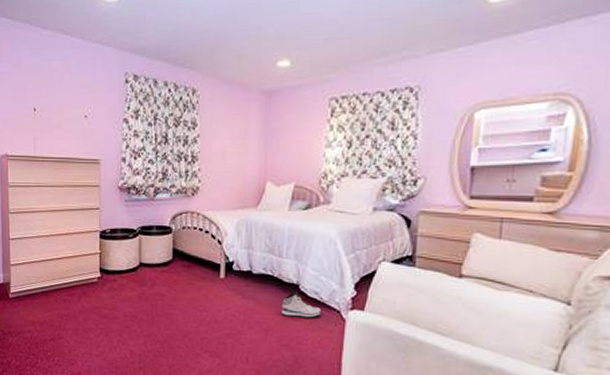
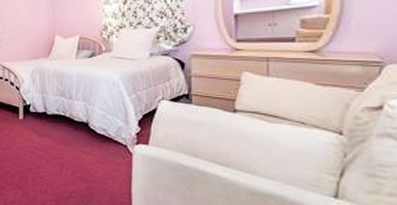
sneaker: present [282,292,322,318] -> none [75,129,110,153]

